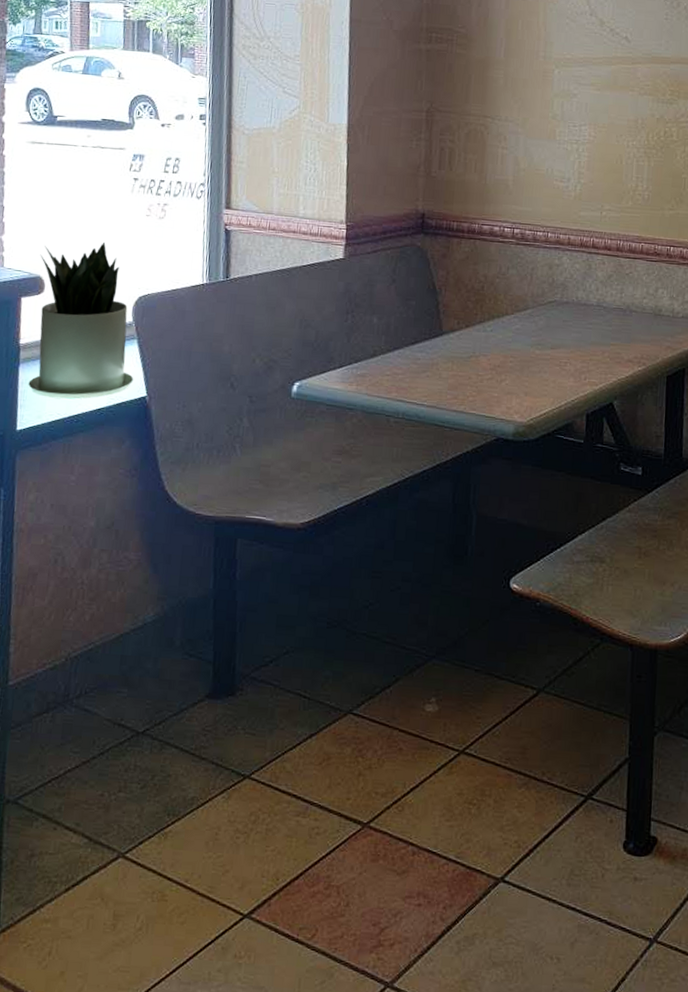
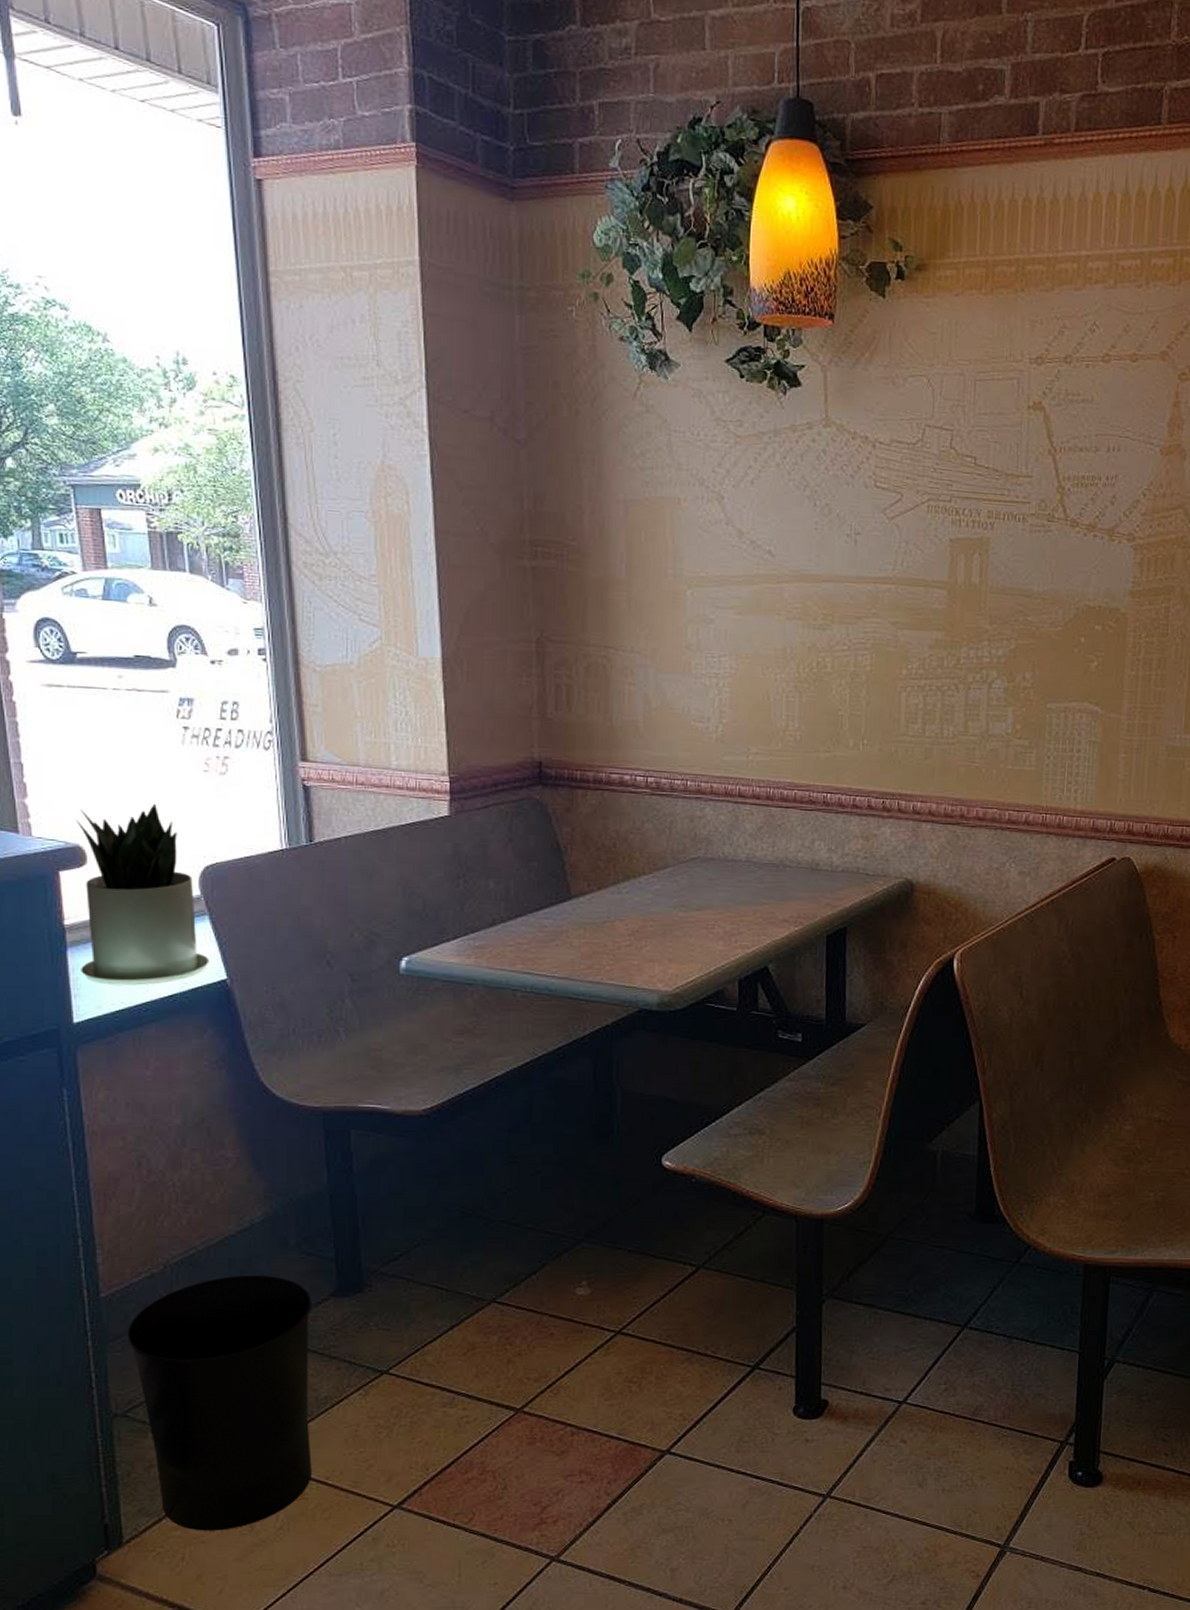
waste bin: none [26,671,189,927] -> present [127,1274,312,1531]

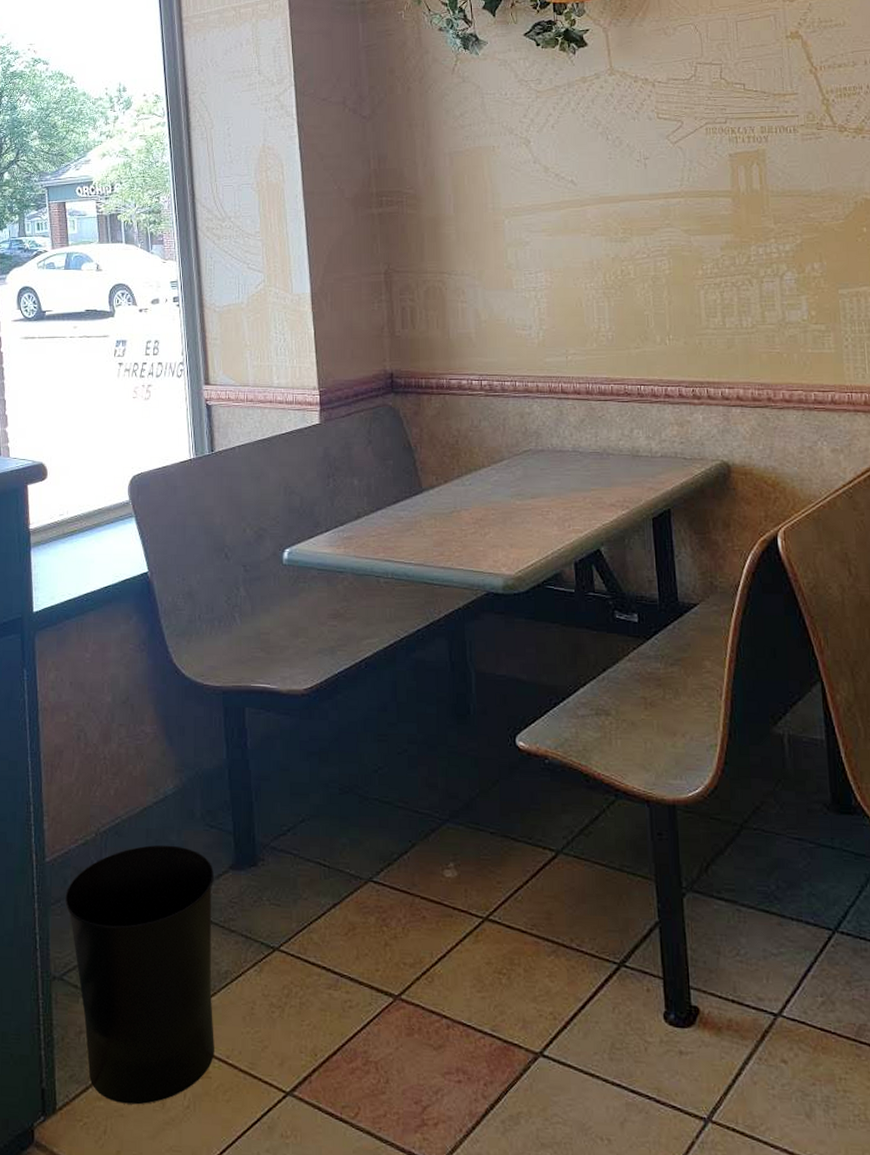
planter: present [76,803,210,986] -> none [40,426,135,579]

